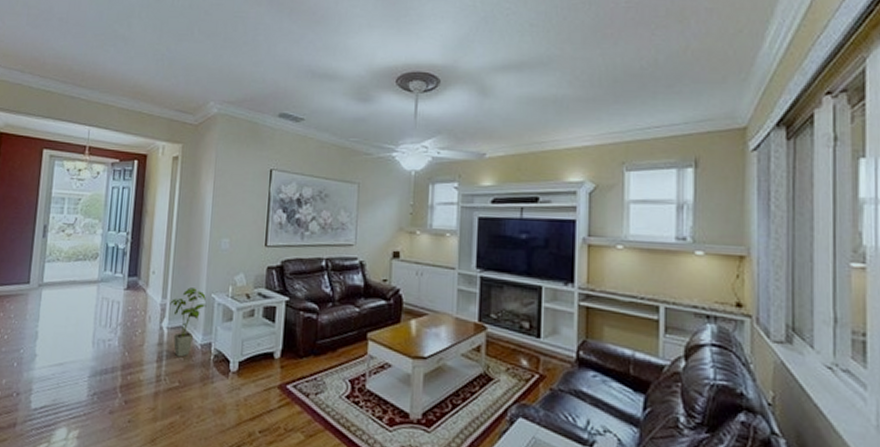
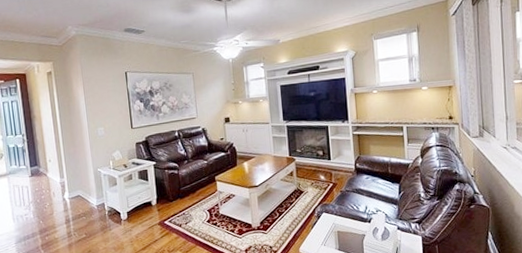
house plant: present [170,287,207,357] -> none [67,166,96,217]

